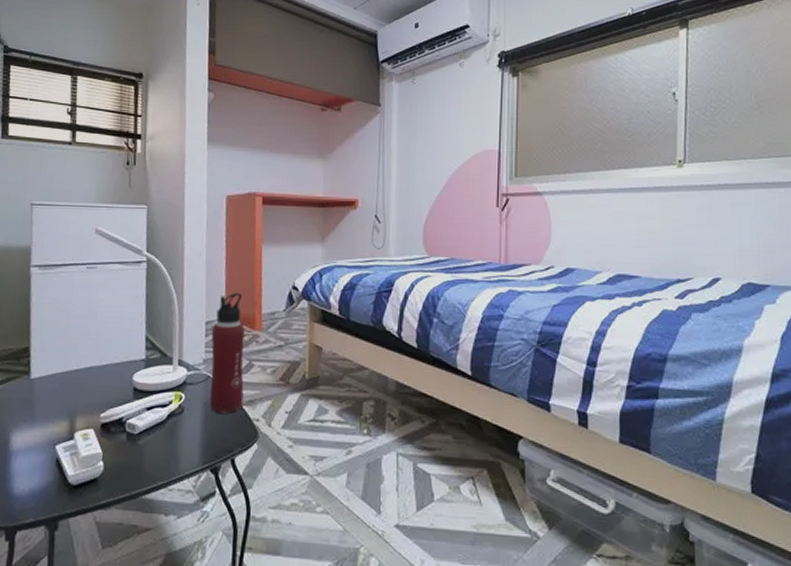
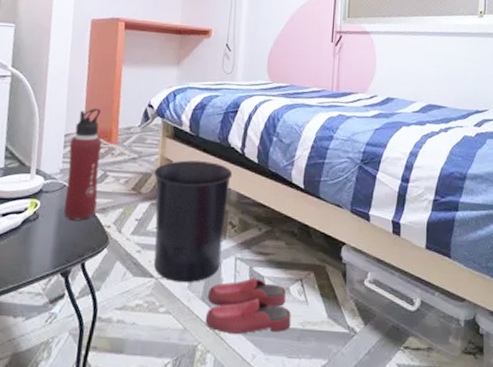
waste bin: none [302,346,389,481] -> present [153,160,233,283]
slippers: none [368,474,463,537] -> present [206,277,291,334]

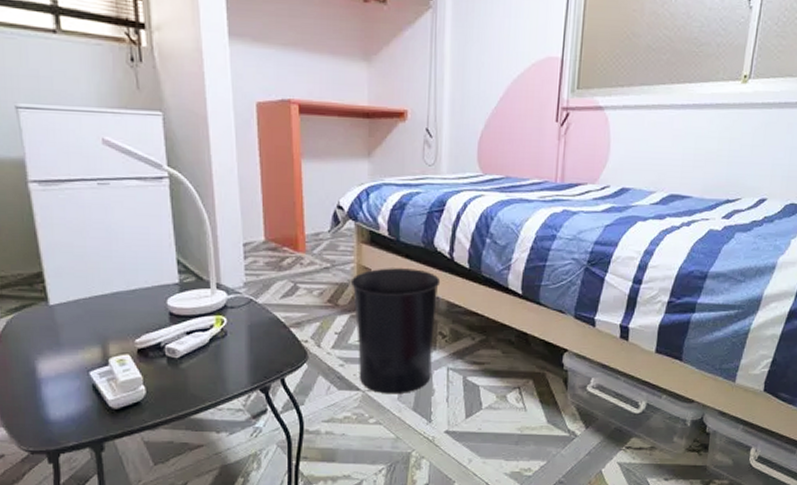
water bottle: present [64,108,102,220] -> none [250,211,290,336]
slippers: present [206,277,291,334] -> none [419,386,509,440]

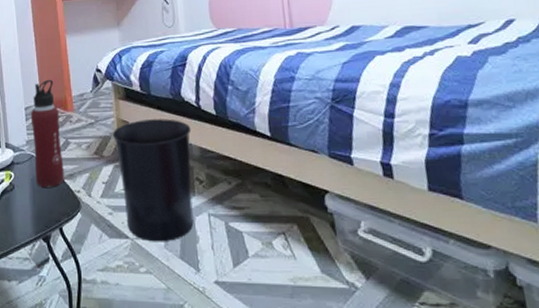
water bottle: none [250,211,290,336] -> present [30,79,64,187]

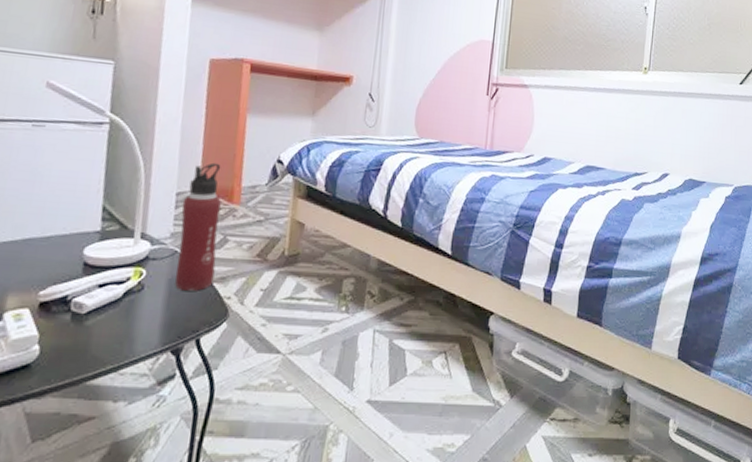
waste bin: present [112,119,194,242] -> none [281,223,373,358]

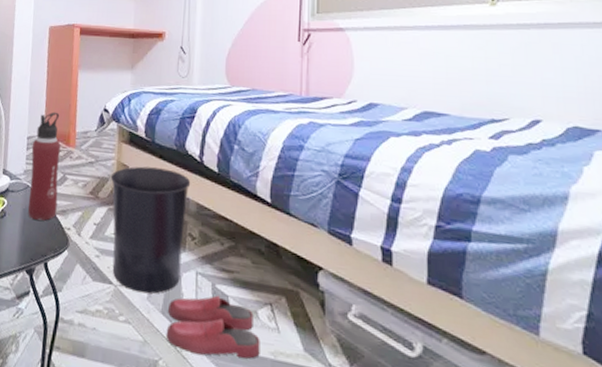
waste bin: none [281,223,373,358] -> present [110,166,191,294]
slippers: none [339,350,433,411] -> present [167,295,260,359]

